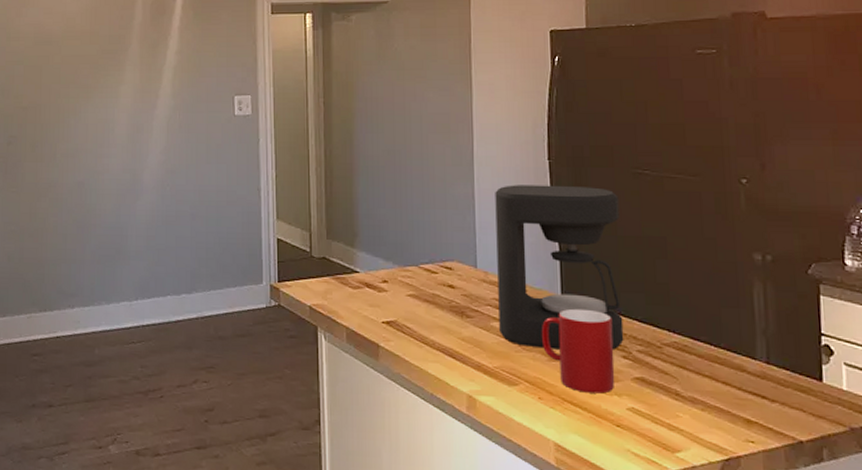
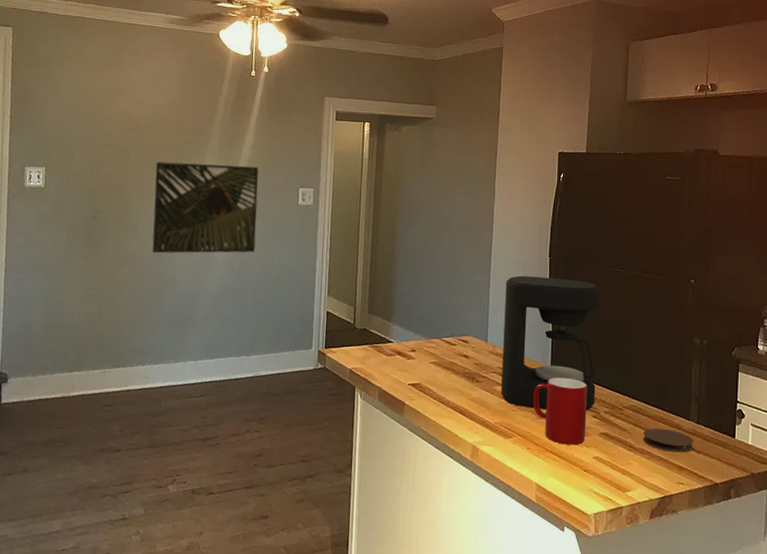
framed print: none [71,74,190,181] -> present [152,161,260,254]
coaster: none [693,371,765,402] -> present [643,428,694,453]

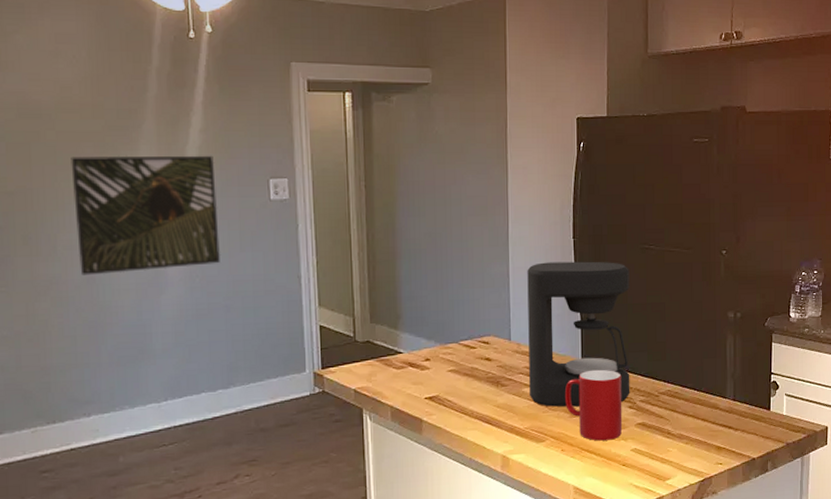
coaster: present [643,428,694,453] -> none [681,410,731,433]

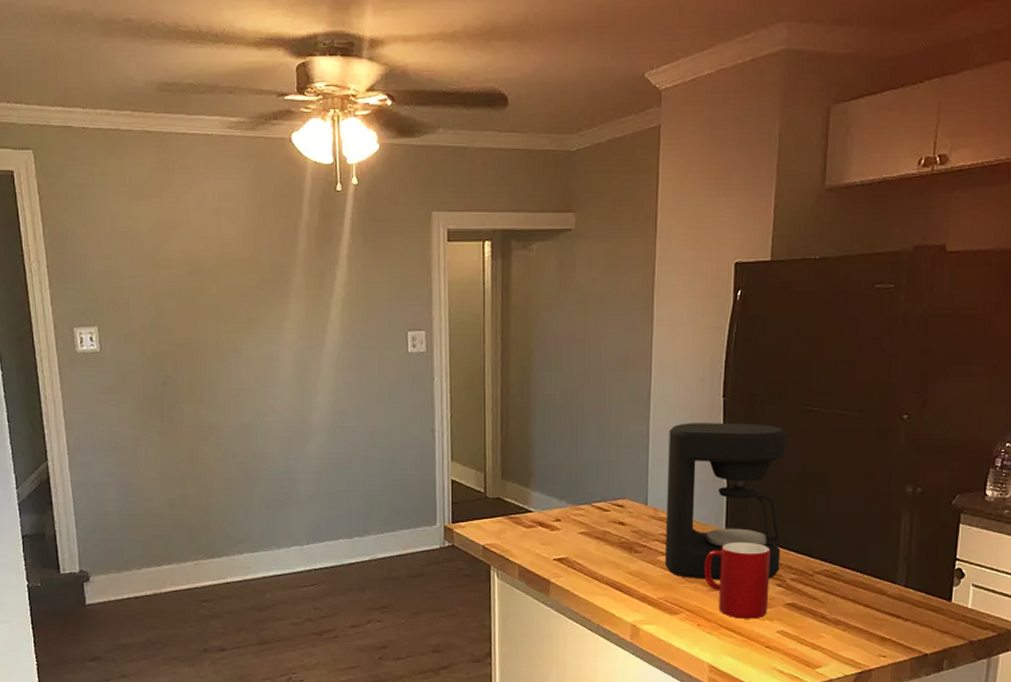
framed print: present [71,155,221,276] -> none [230,308,361,423]

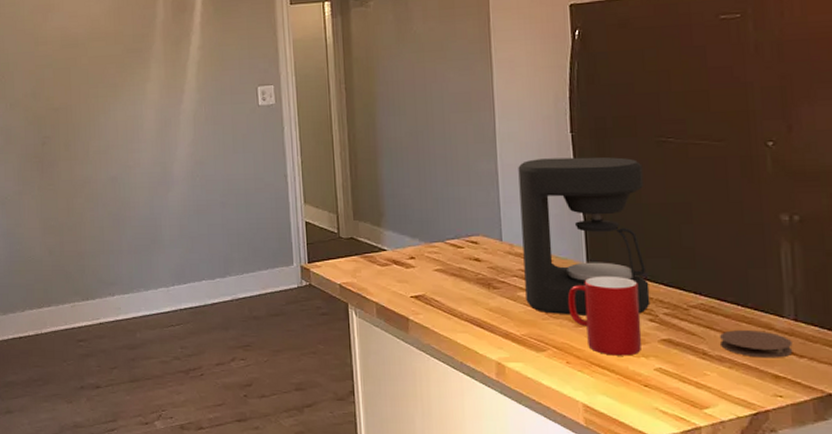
coaster: none [838,595,900,621] -> present [720,330,793,358]

